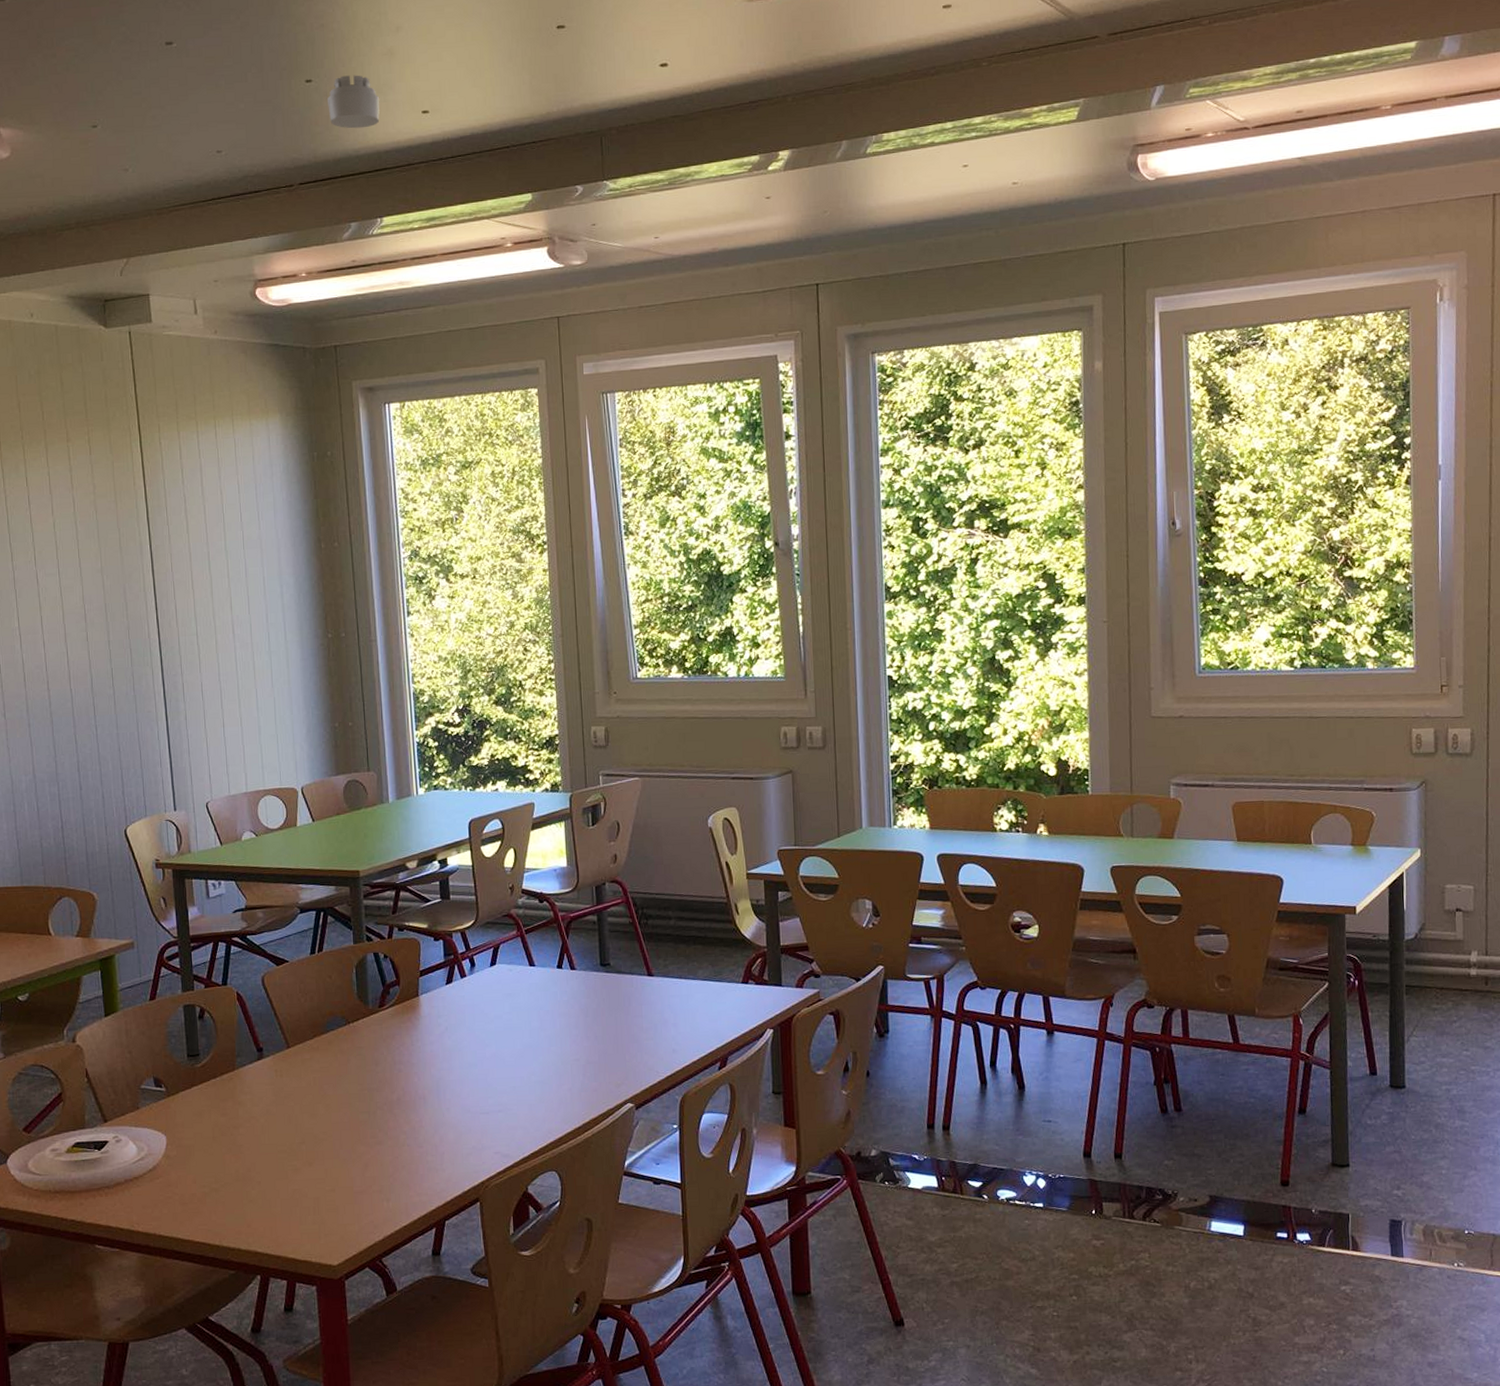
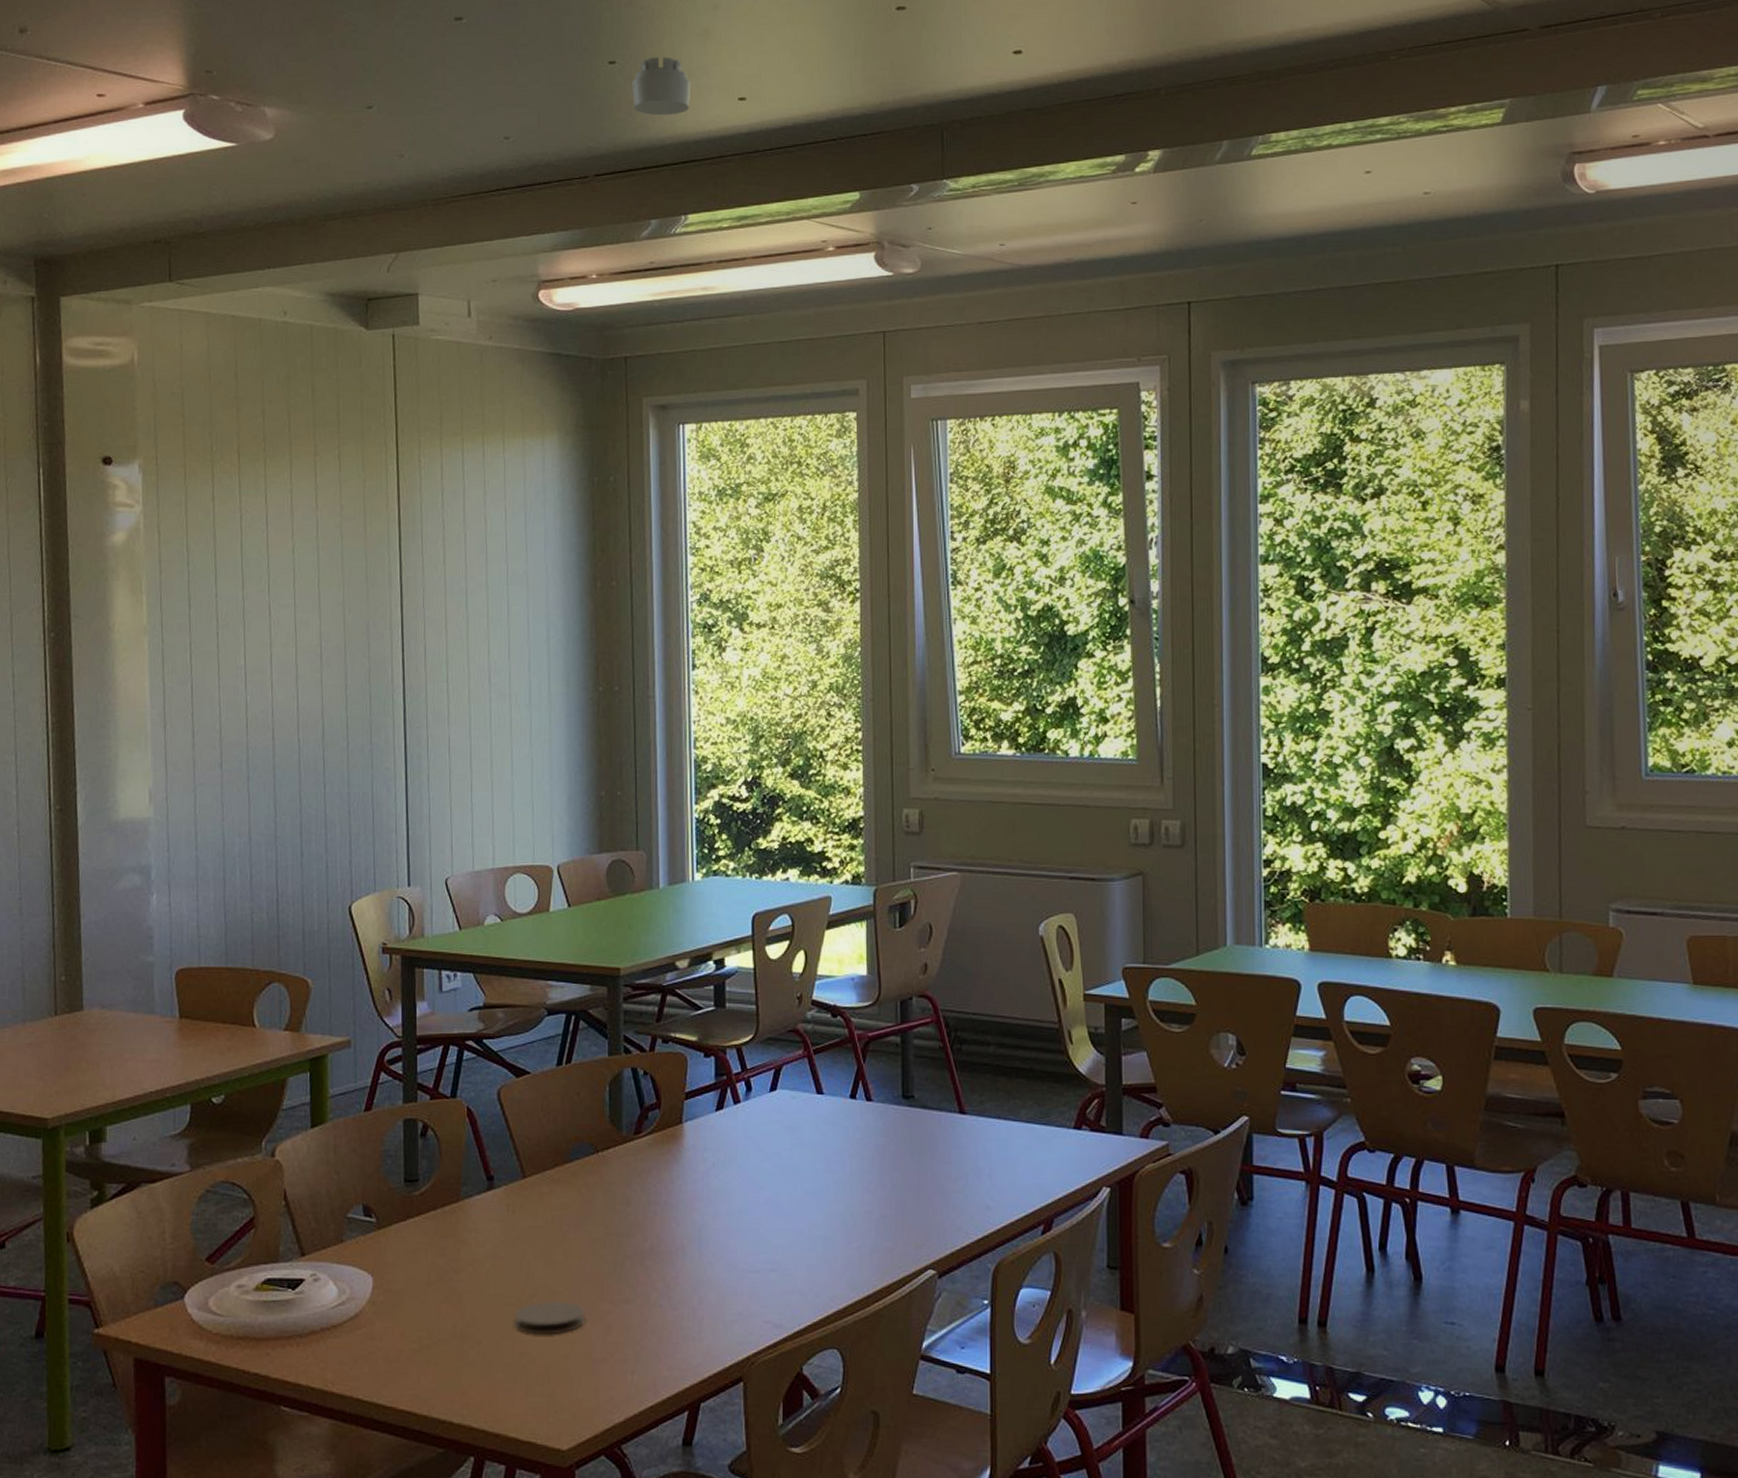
coaster: none [287,1146,346,1175] -> present [515,1300,585,1335]

